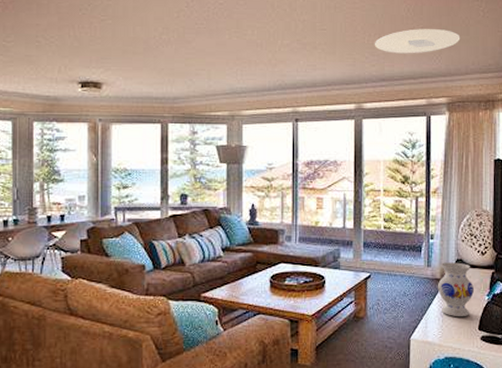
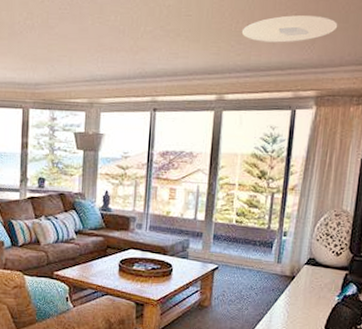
vase: present [437,262,475,317] -> none [285,260,325,315]

